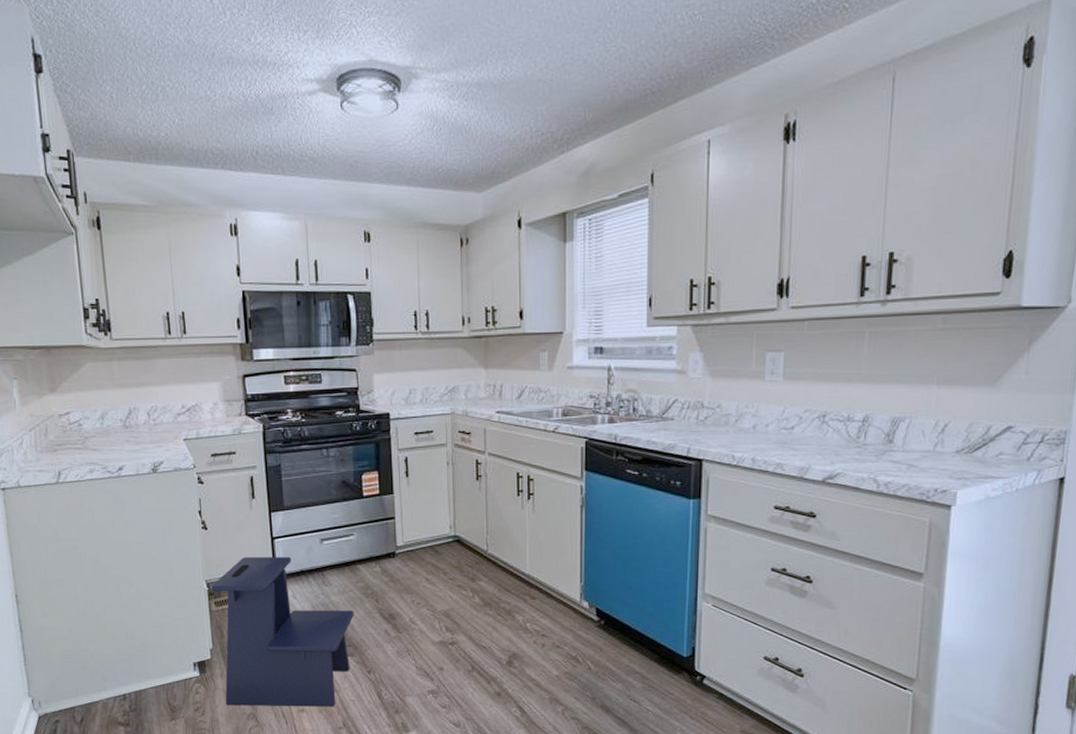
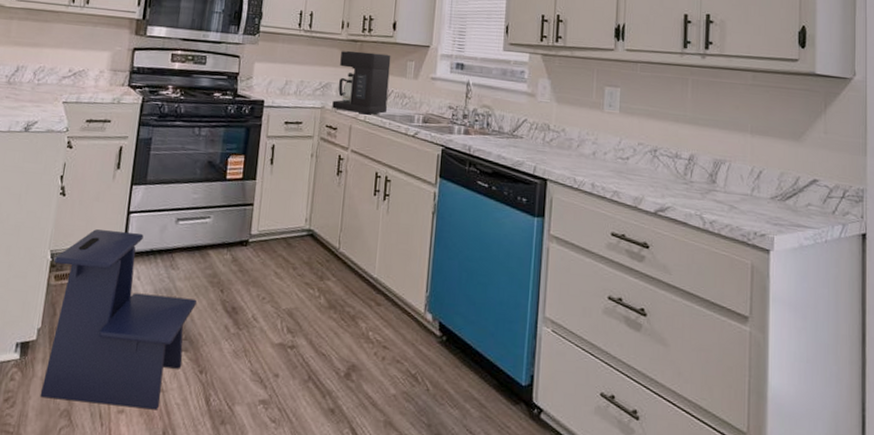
coffee maker: none [462,347,521,415] -> present [332,50,391,115]

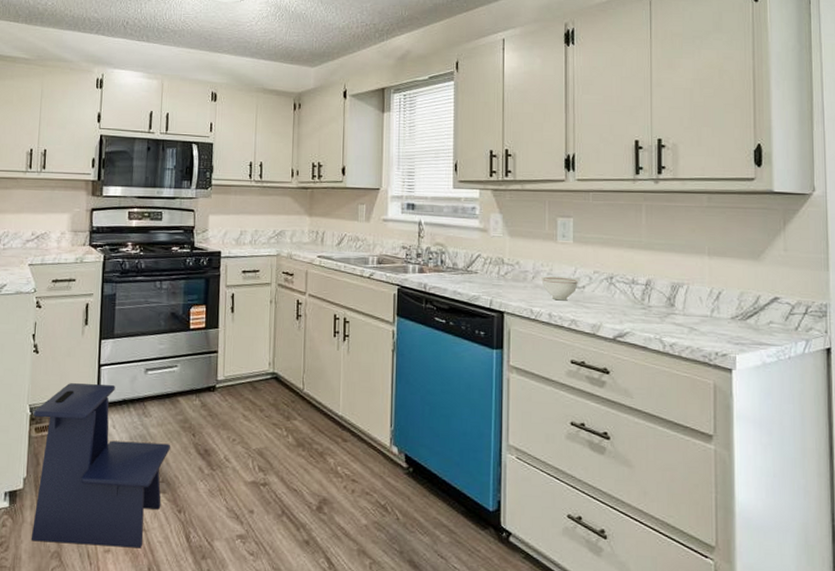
coffee maker: present [332,50,391,115] -> none [287,198,342,259]
bowl: none [586,145,624,172] -> present [541,276,579,301]

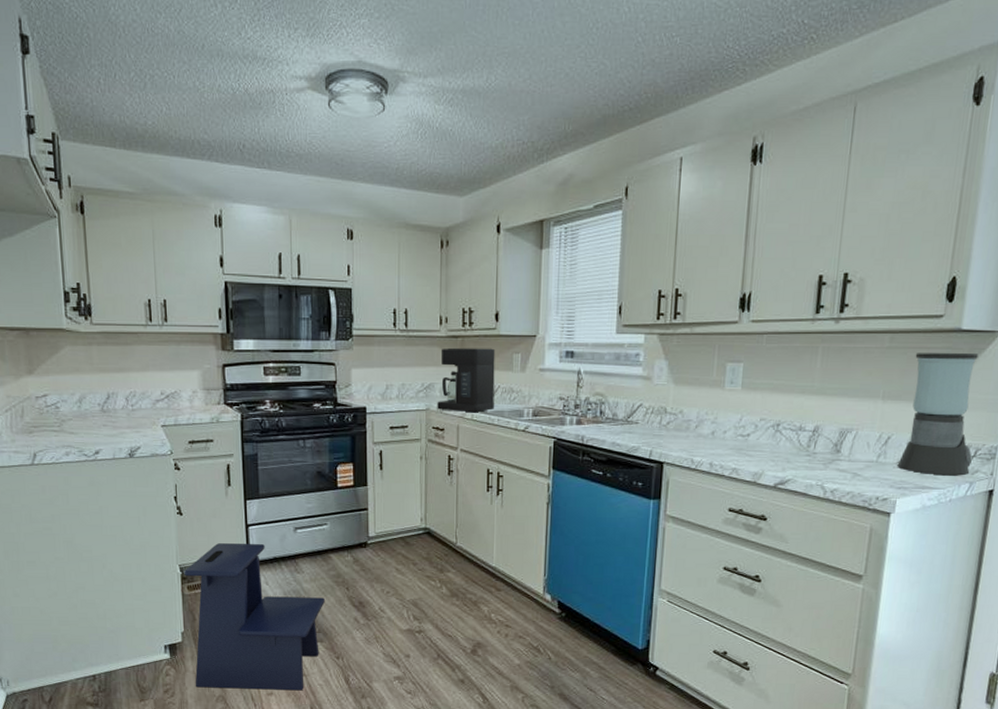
coffee maker: none [287,198,342,259] -> present [437,347,496,413]
bowl: present [541,276,579,301] -> none [704,425,744,450]
blender: none [732,212,804,333] -> present [897,352,979,476]

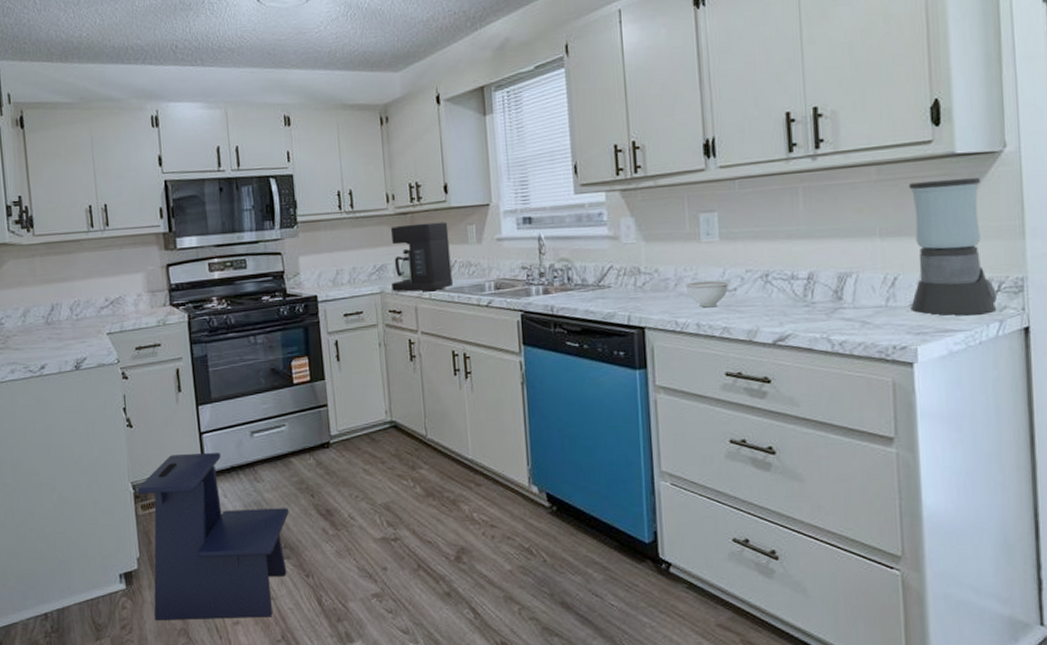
bowl: none [704,425,744,450] -> present [685,280,730,308]

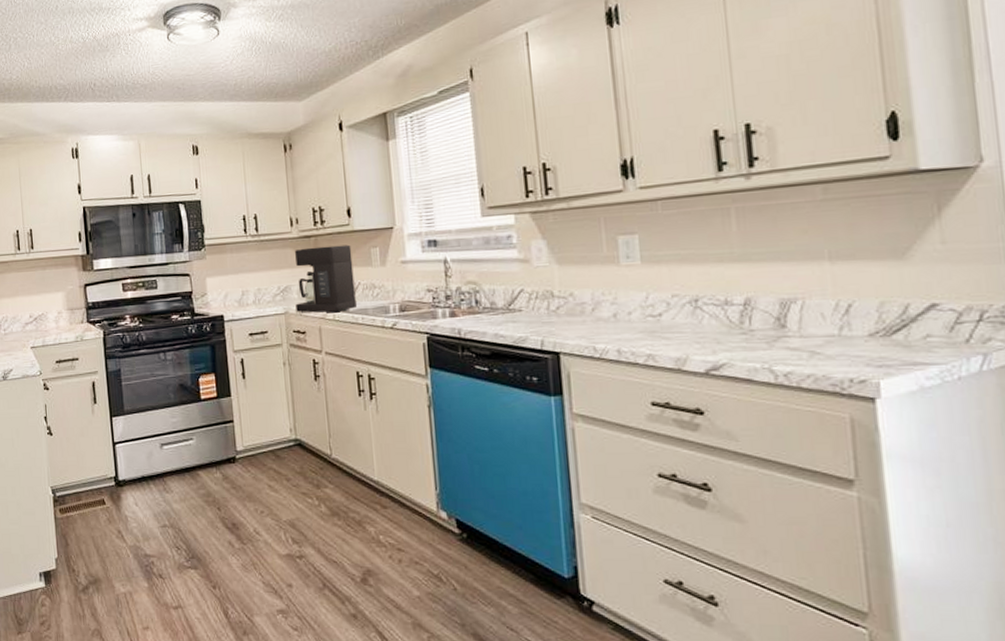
step stool: present [136,453,289,621] -> none [55,463,196,625]
bowl: present [685,280,730,308] -> none [603,305,654,334]
blender: present [908,178,997,316] -> none [862,196,979,348]

